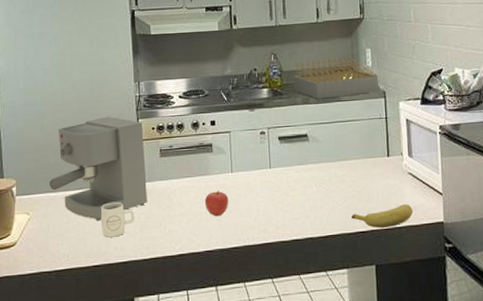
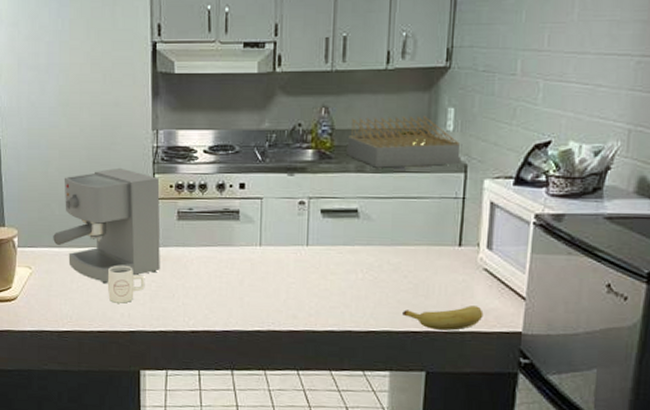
fruit: present [204,190,229,217] -> none [225,264,254,295]

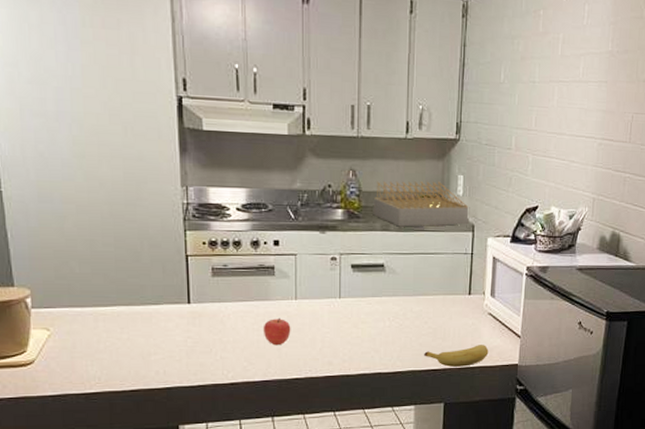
coffee maker: present [53,167,160,284] -> none [74,224,196,342]
mug: present [107,265,145,304] -> none [138,322,181,361]
fruit: none [225,264,254,295] -> present [263,317,291,346]

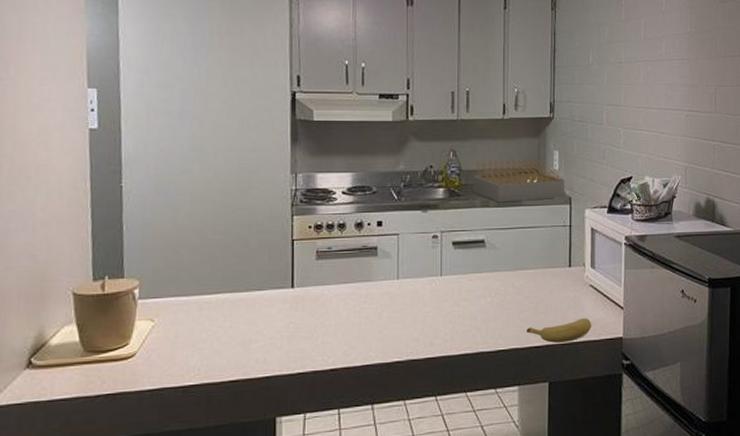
fruit: present [263,317,291,346] -> none [364,298,393,328]

